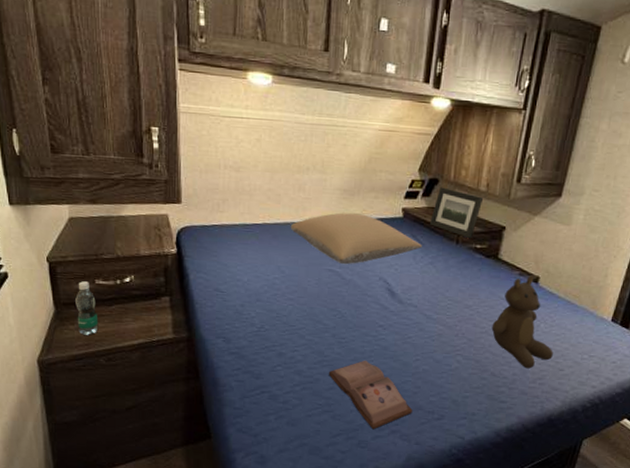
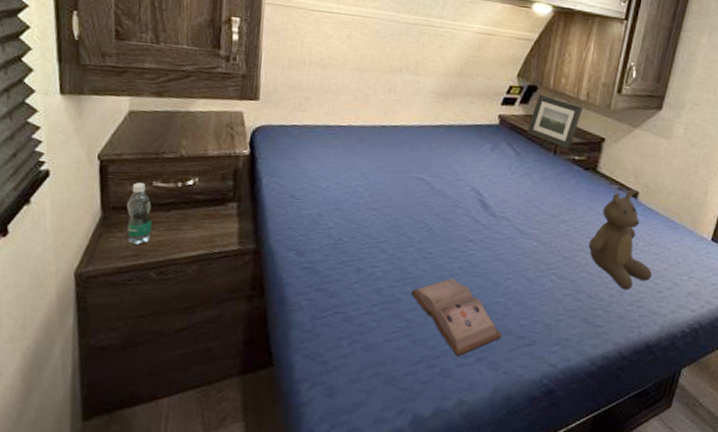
pillow: present [290,213,422,265] -> none [377,117,518,173]

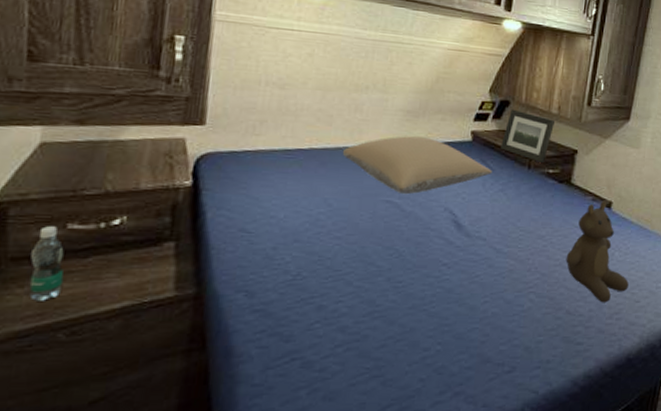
pillow: none [377,117,518,173] -> present [342,136,492,195]
hardback book: present [411,278,502,356] -> none [380,307,480,393]

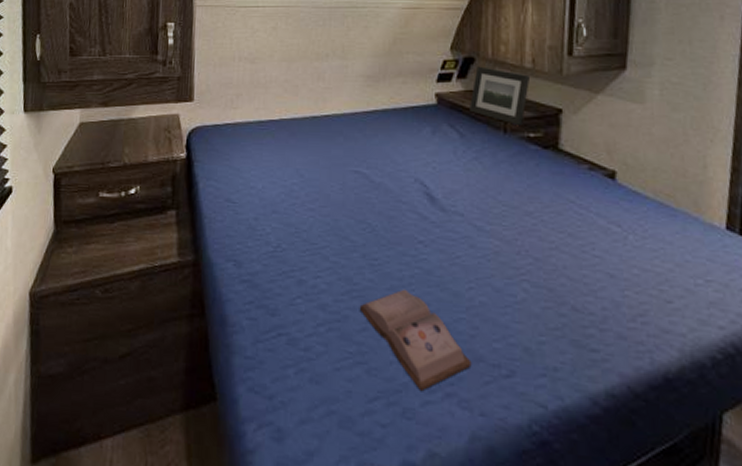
bottle: present [29,226,65,301] -> none [76,194,99,260]
pillow: present [342,136,492,195] -> none [309,102,463,165]
hardback book: none [380,307,480,393] -> present [359,289,472,390]
teddy bear: present [566,200,629,303] -> none [563,169,653,301]

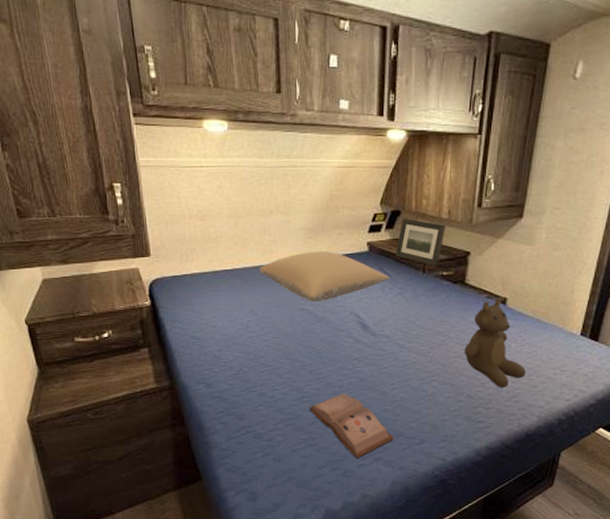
pillow: none [309,102,463,165] -> present [259,251,390,303]
teddy bear: none [563,169,653,301] -> present [464,297,526,388]

